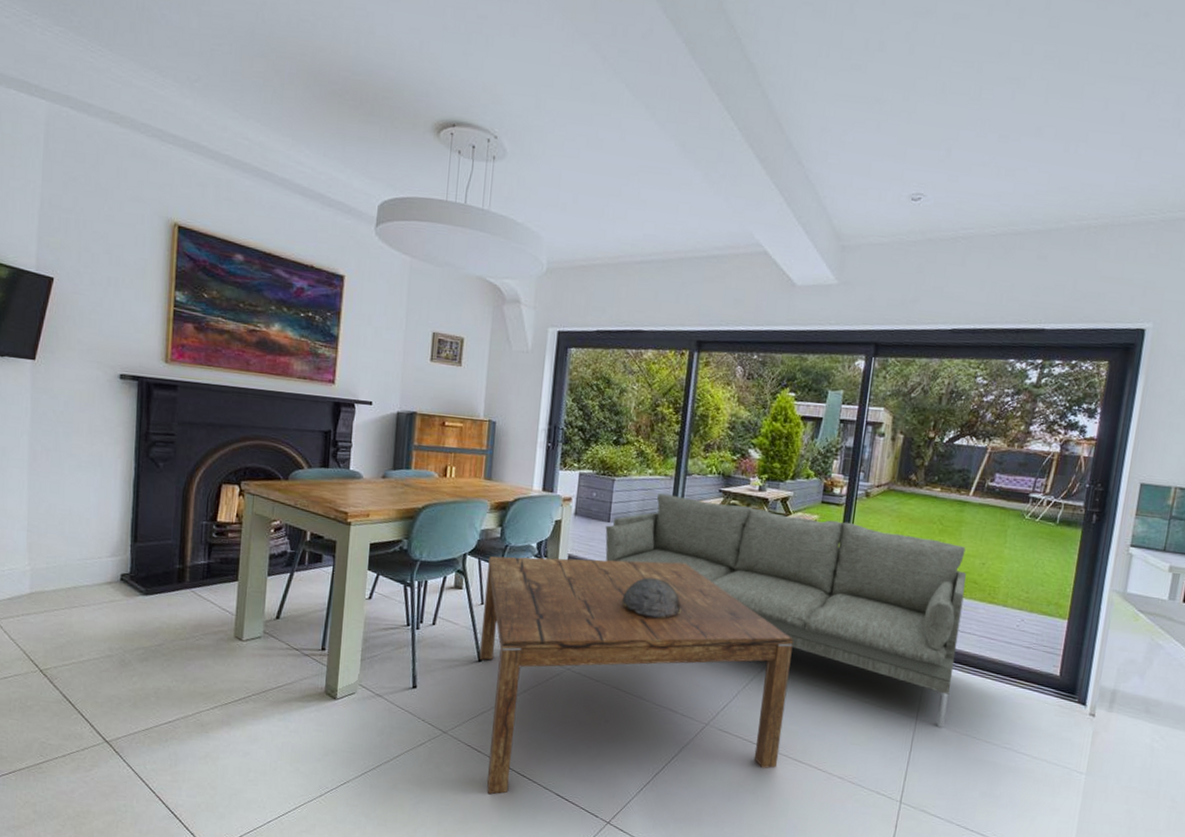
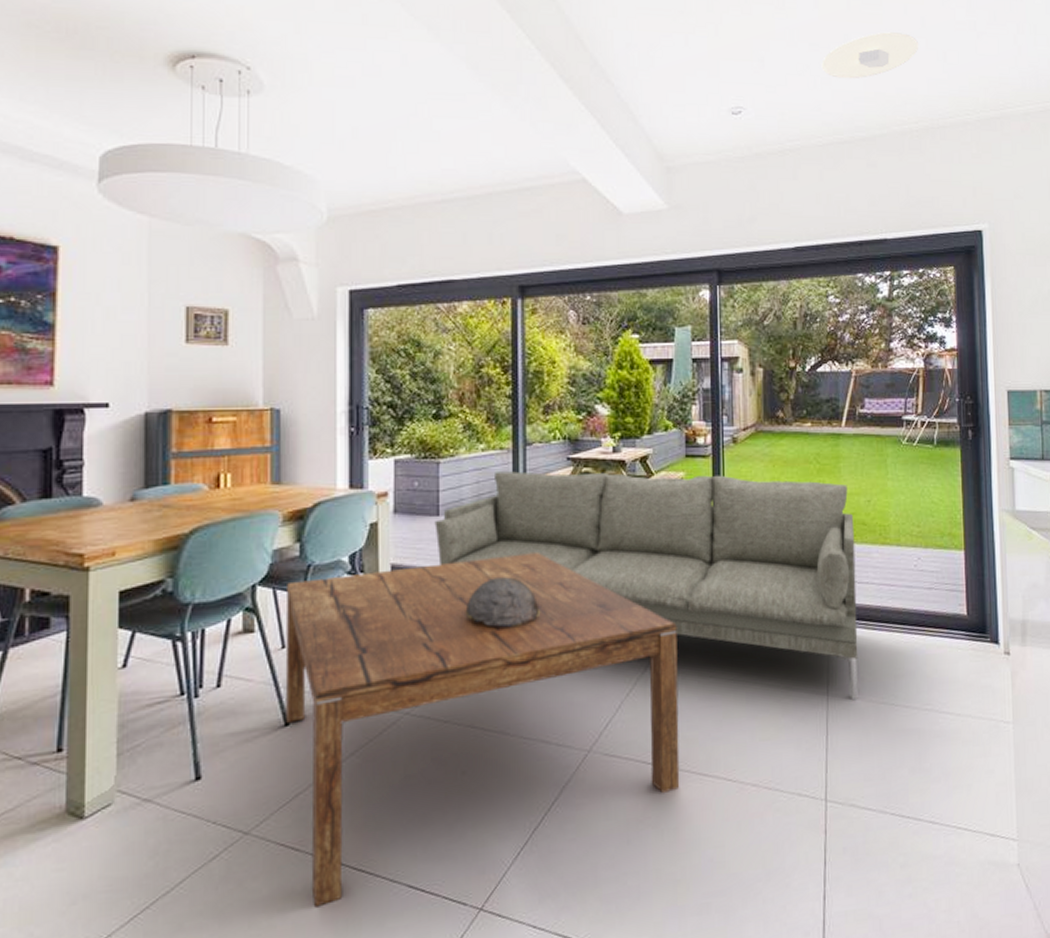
recessed light: none [1008,126,1114,173] -> present [821,32,919,79]

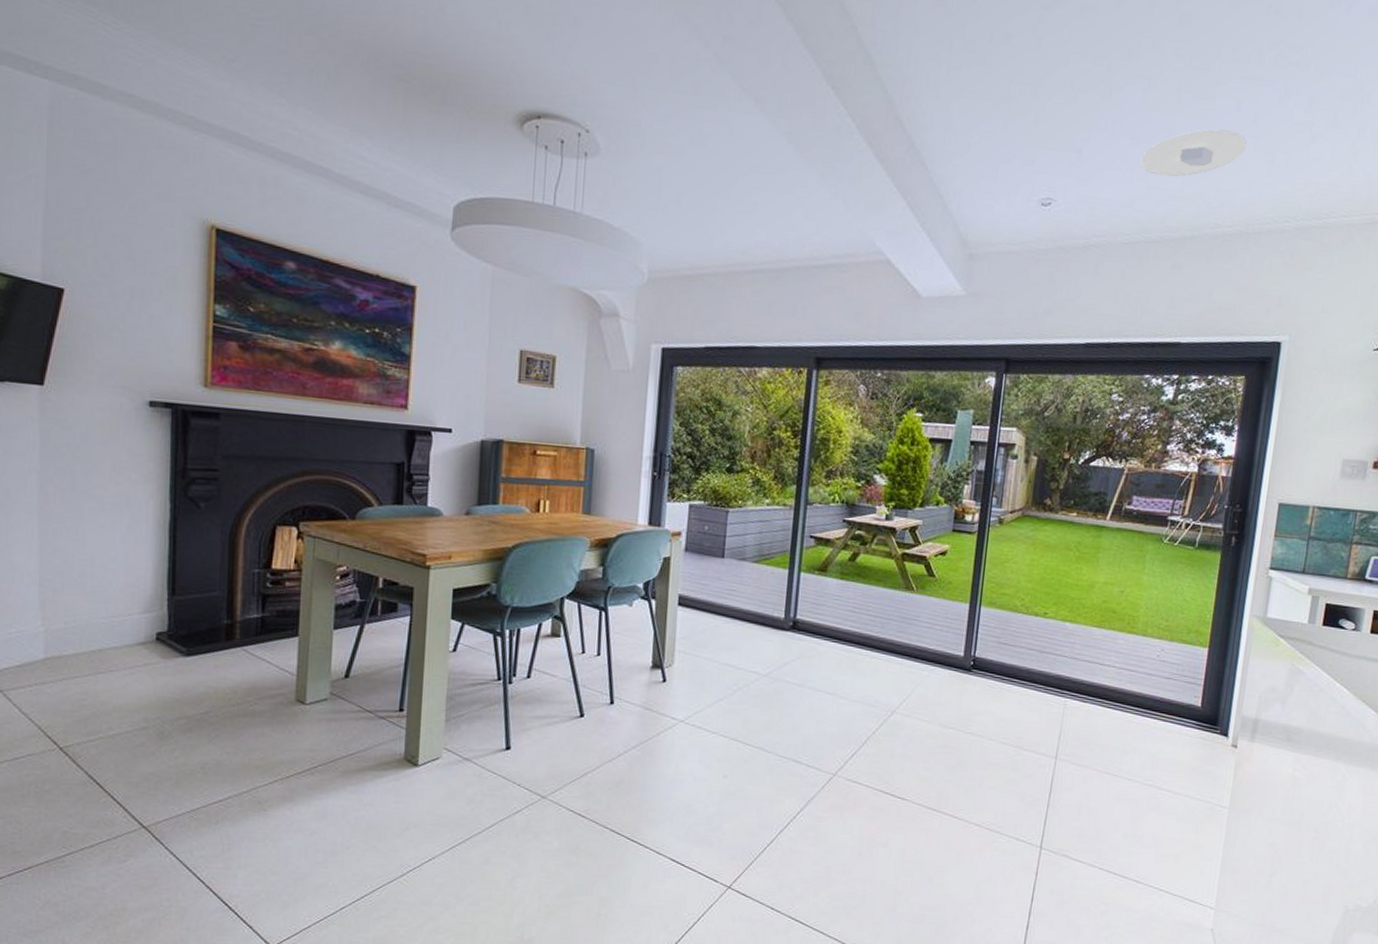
coffee table: present [285,553,680,908] -> none [581,599,925,864]
sofa: present [434,471,858,701] -> none [719,525,1105,767]
decorative bowl: present [465,577,540,628] -> none [739,617,804,663]

